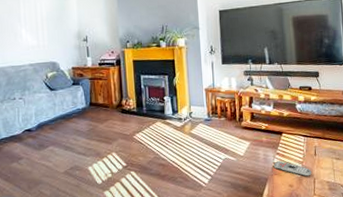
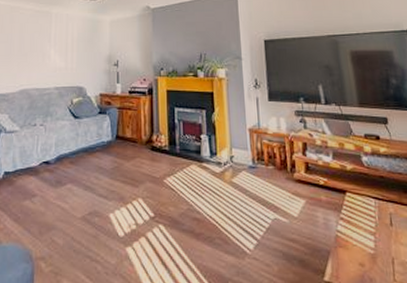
remote control: present [274,160,312,177] -> none [337,228,389,254]

